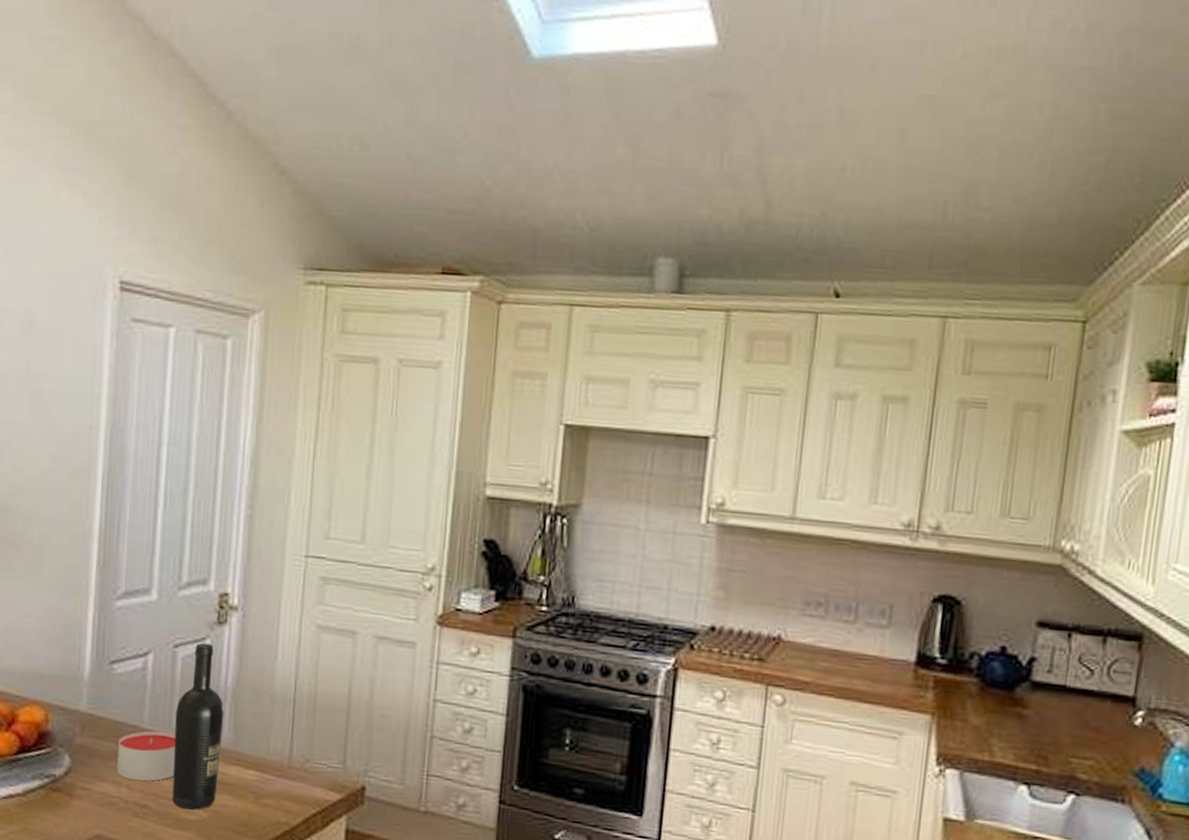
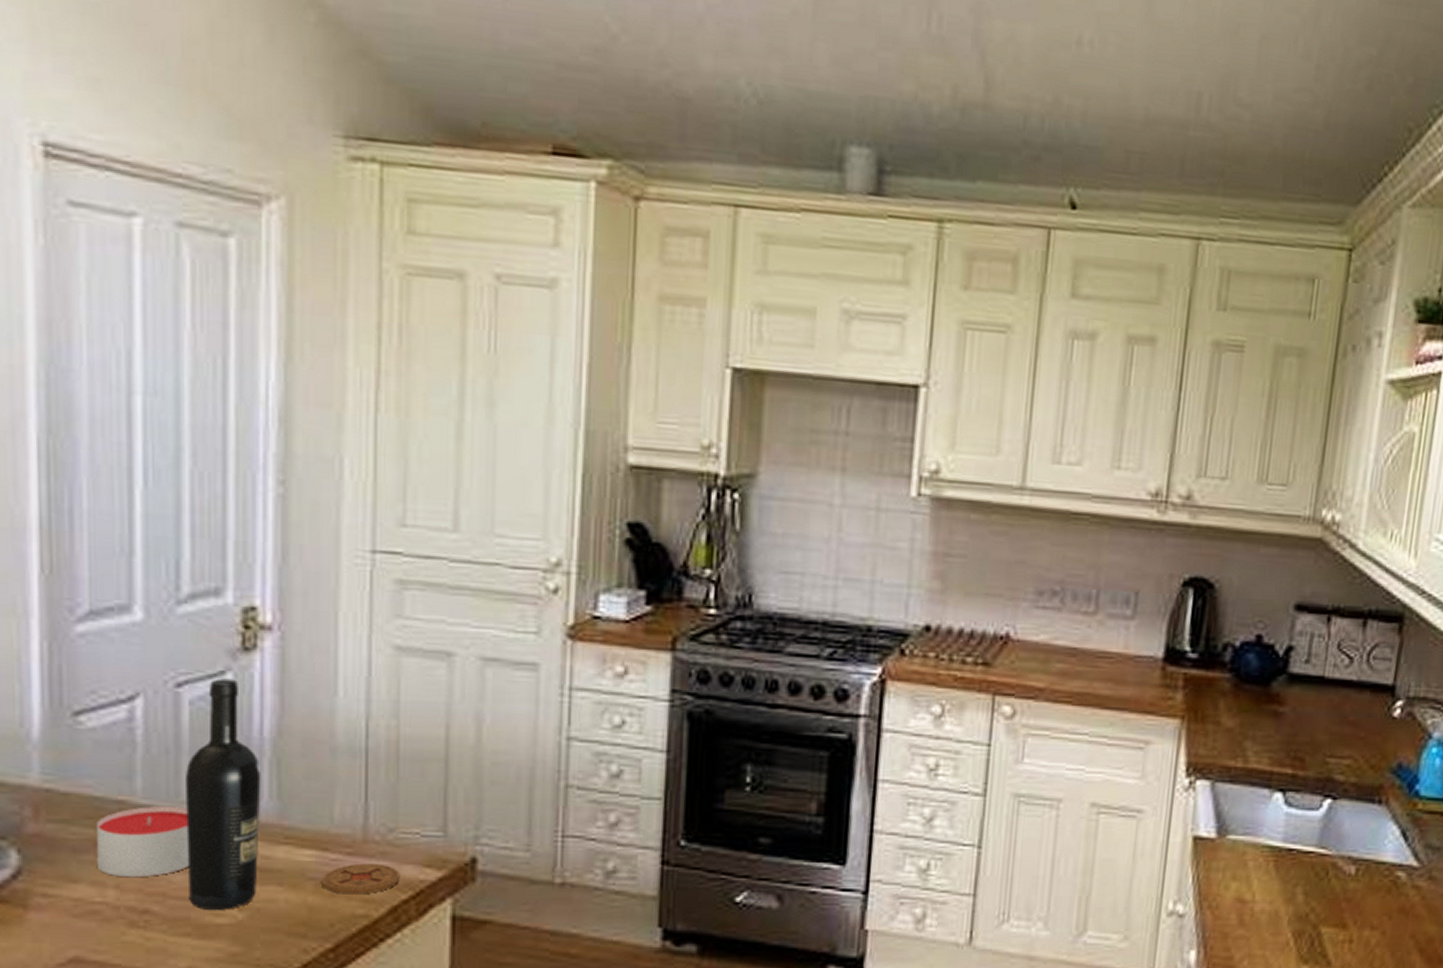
coaster: none [259,783,312,807] -> present [321,863,400,895]

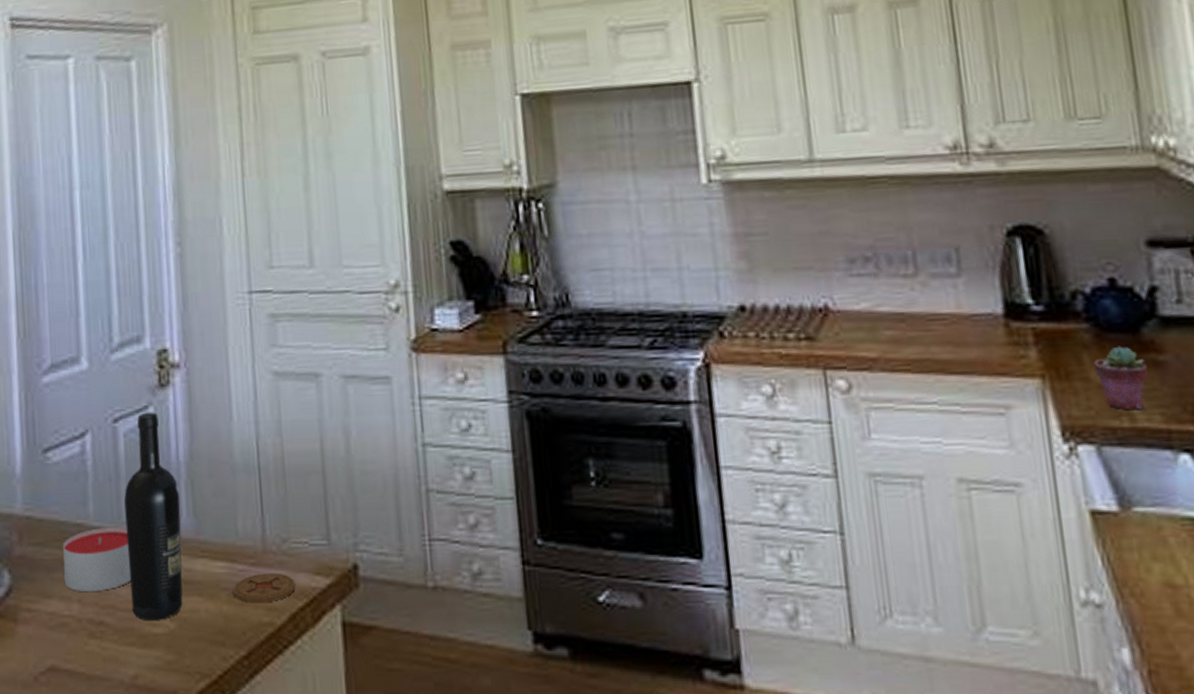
potted succulent: none [1225,696,1269,753] -> present [1093,346,1149,411]

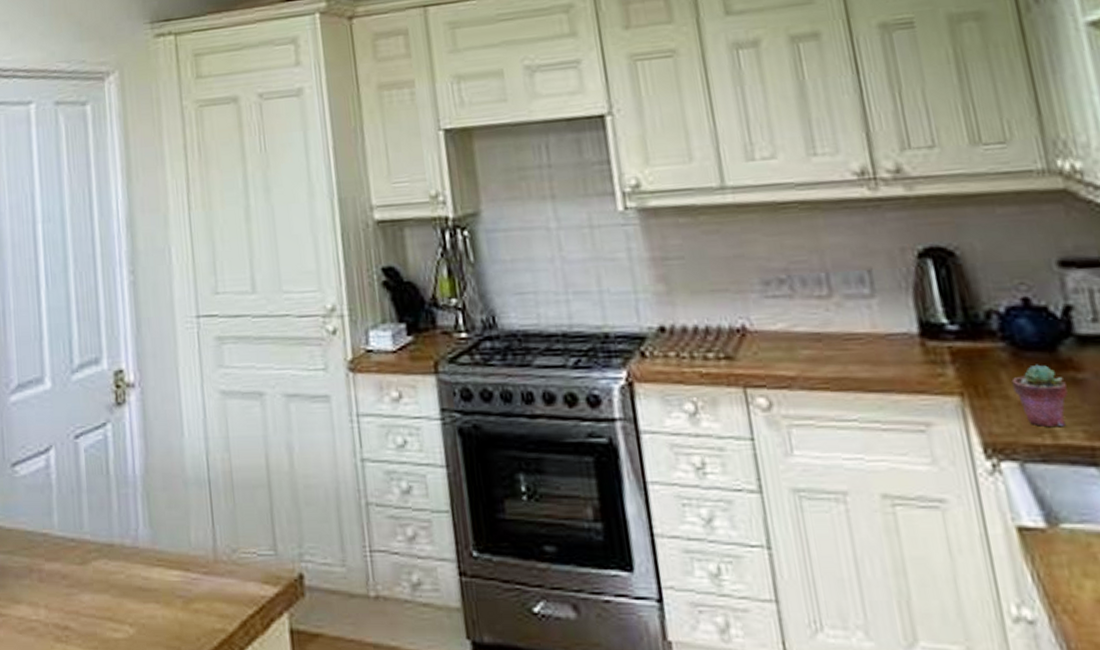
candle: present [63,527,132,593] -> none [30,537,94,599]
wine bottle: present [124,412,183,620] -> none [85,429,141,626]
coaster: present [233,573,296,603] -> none [187,581,246,610]

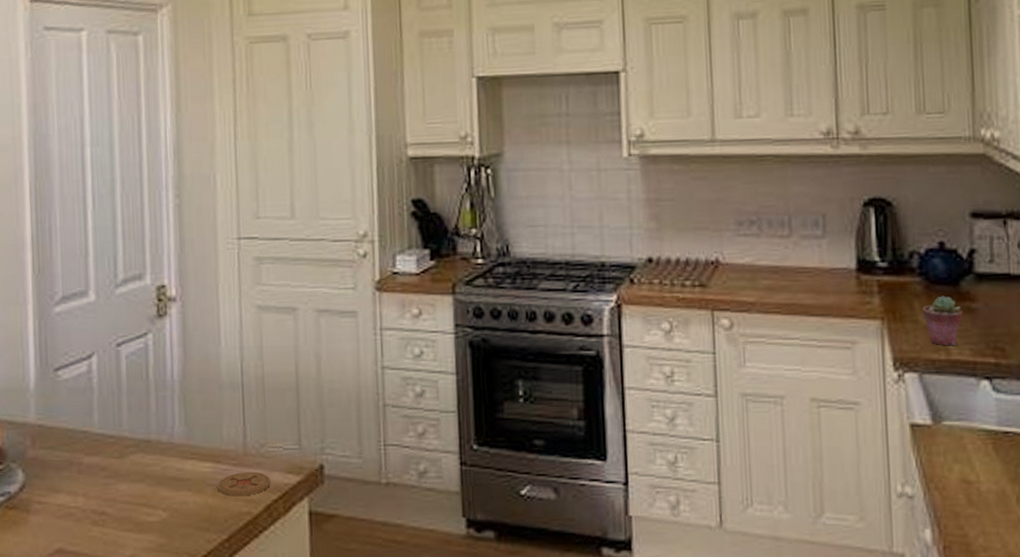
coaster: none [187,581,246,610] -> present [217,472,271,497]

